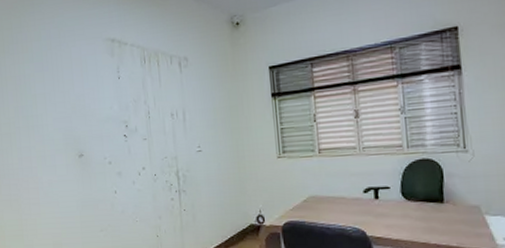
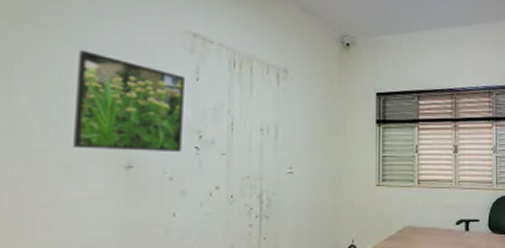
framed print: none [39,67,115,144] -> present [73,50,185,151]

